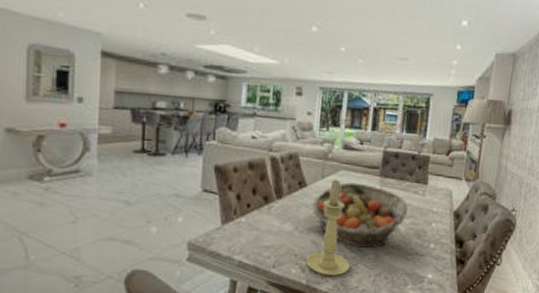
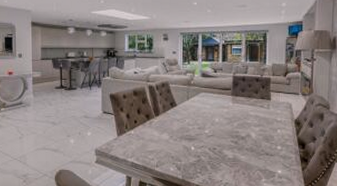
candle holder: present [306,178,350,276] -> none [180,99,214,173]
fruit basket: present [312,182,409,248] -> none [182,101,257,150]

